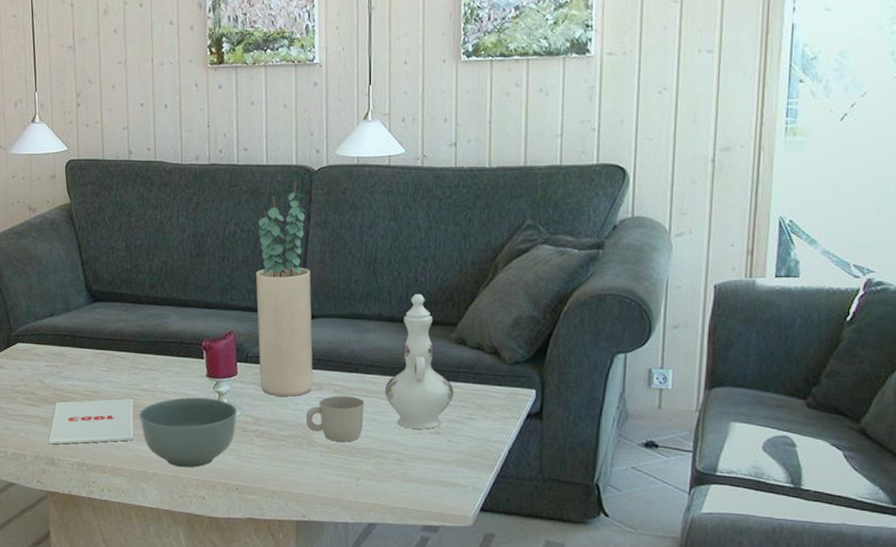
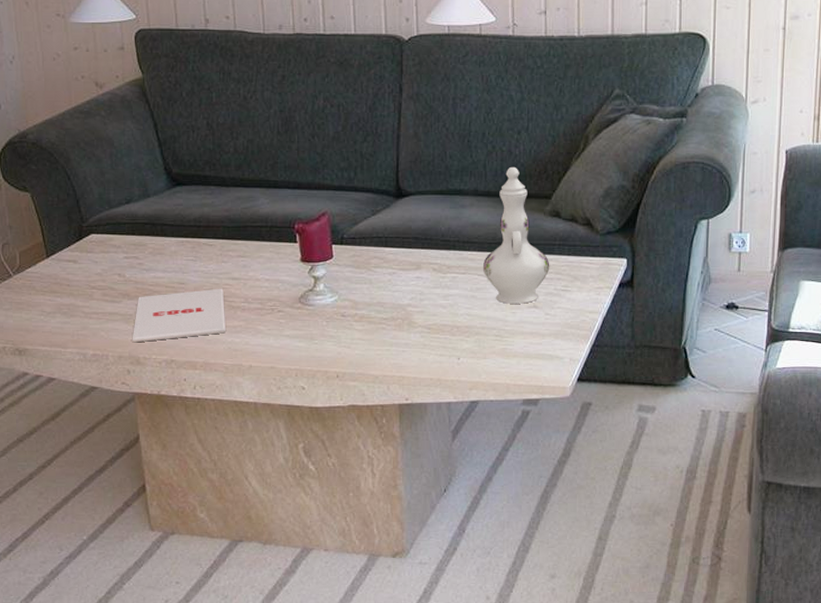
bowl: present [139,397,237,468] -> none [231,283,334,358]
vase: present [255,182,314,397] -> none [348,52,412,278]
mug: present [305,395,365,442] -> none [405,274,463,321]

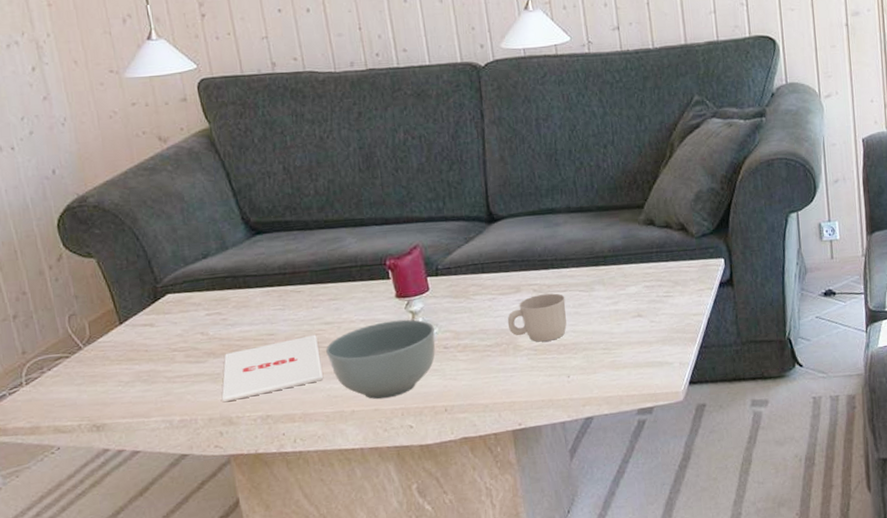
bowl: none [231,283,334,358] -> present [326,319,436,399]
mug: none [405,274,463,321] -> present [507,293,567,342]
ewer: present [482,166,550,304] -> none [582,180,650,316]

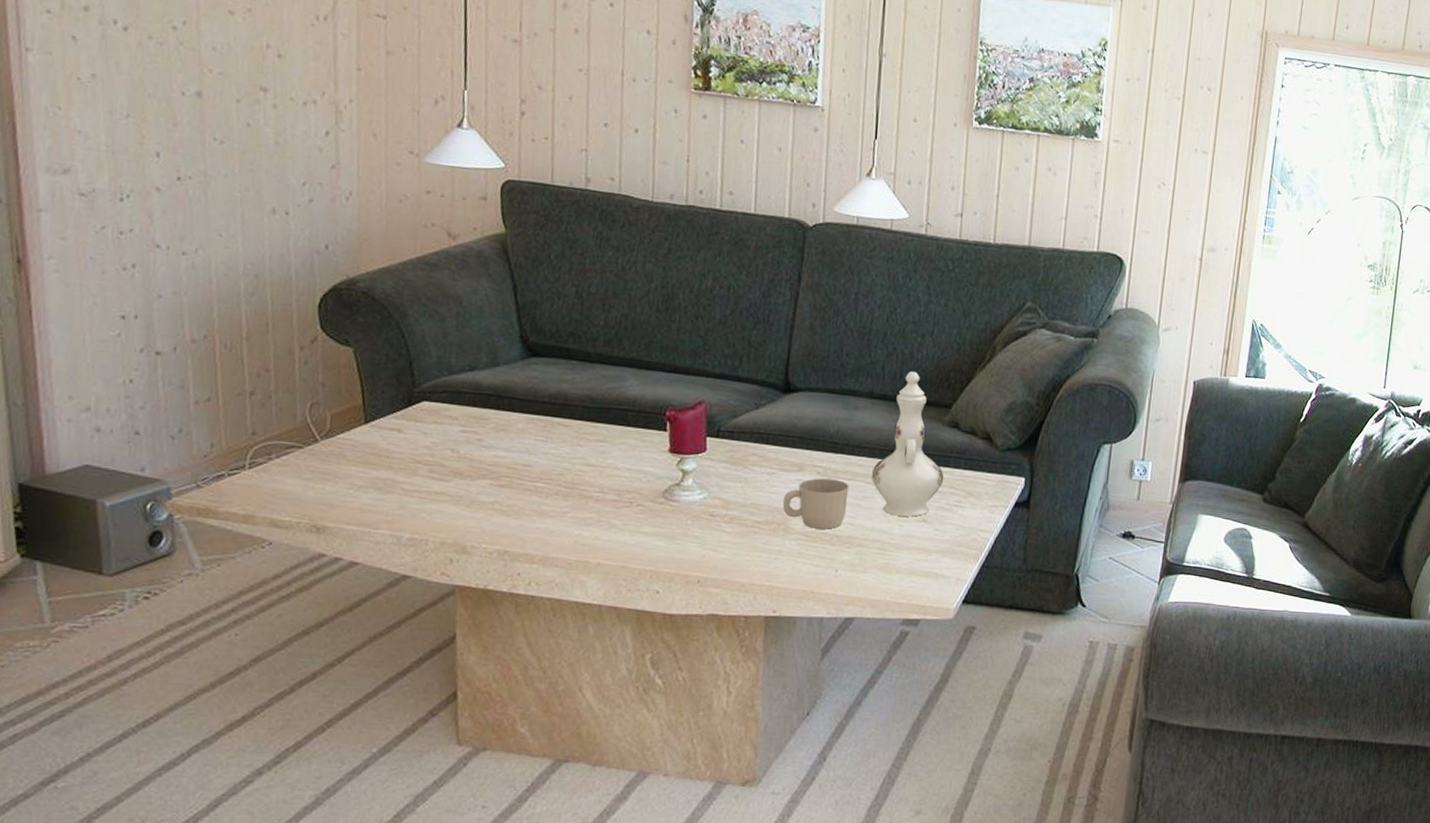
magazine: present [221,334,324,403] -> none [459,474,576,529]
bowl: present [326,319,436,399] -> none [582,475,703,557]
ewer: none [582,180,650,316] -> present [871,371,944,517]

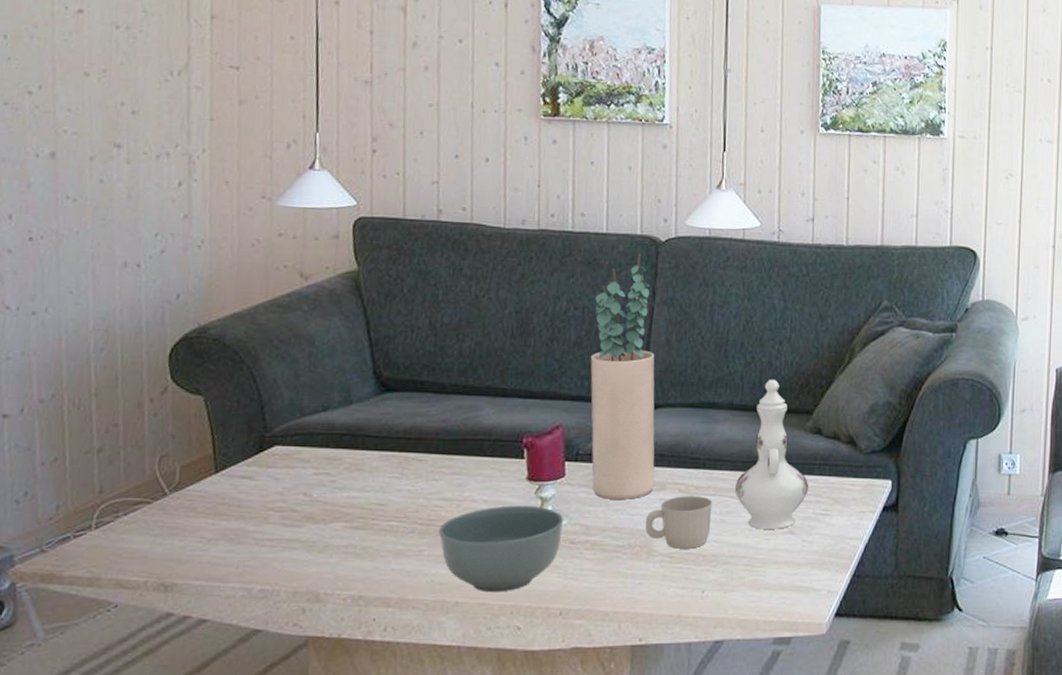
bowl: none [582,475,703,557] -> present [439,505,563,593]
vase: none [732,237,798,478] -> present [590,253,655,500]

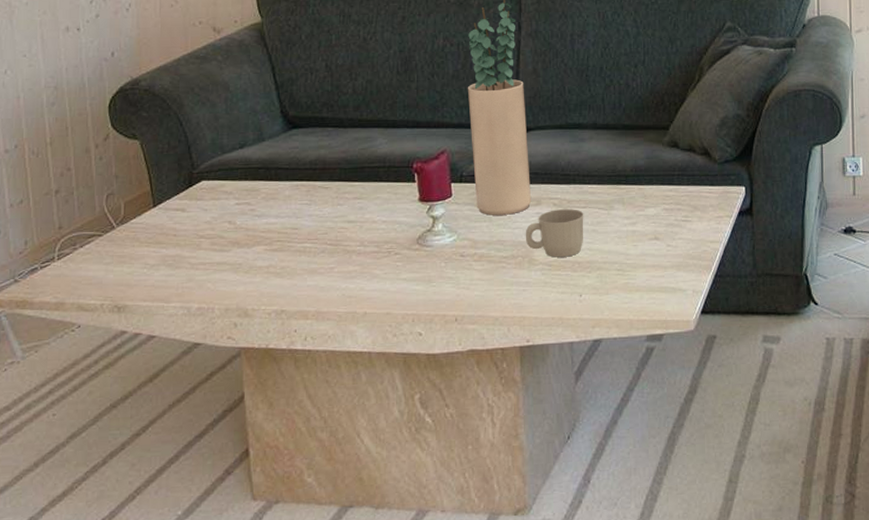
bowl: present [439,505,563,593] -> none [346,224,453,303]
ewer: present [734,379,809,529] -> none [603,99,670,237]

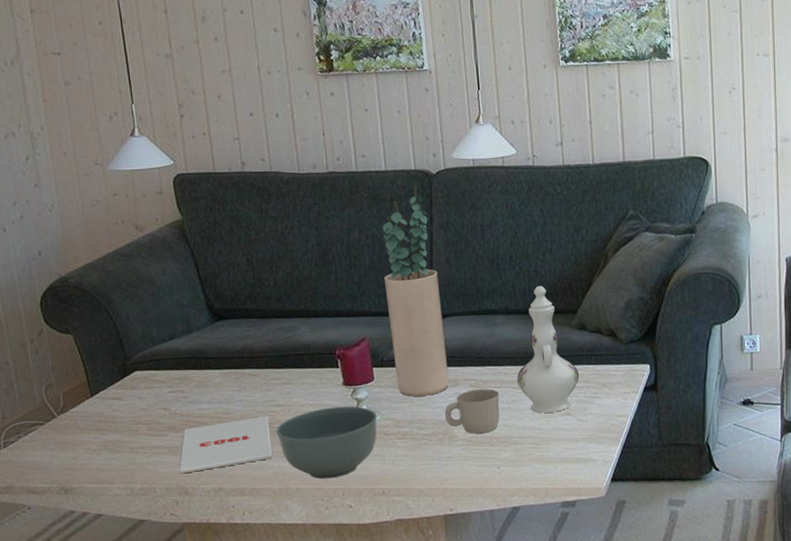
magazine: none [240,232,341,294] -> present [179,415,273,474]
bowl: none [346,224,453,303] -> present [277,406,377,479]
ewer: none [603,99,670,237] -> present [516,285,580,413]

